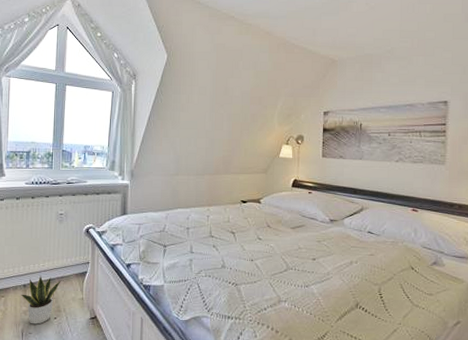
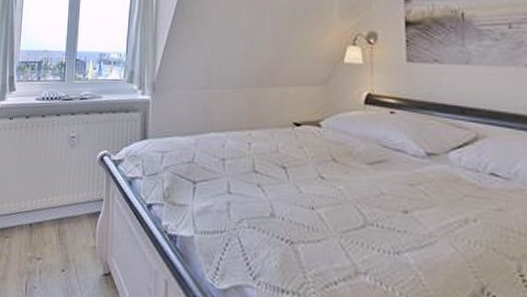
potted plant: present [21,275,62,325] -> none [26,212,72,277]

